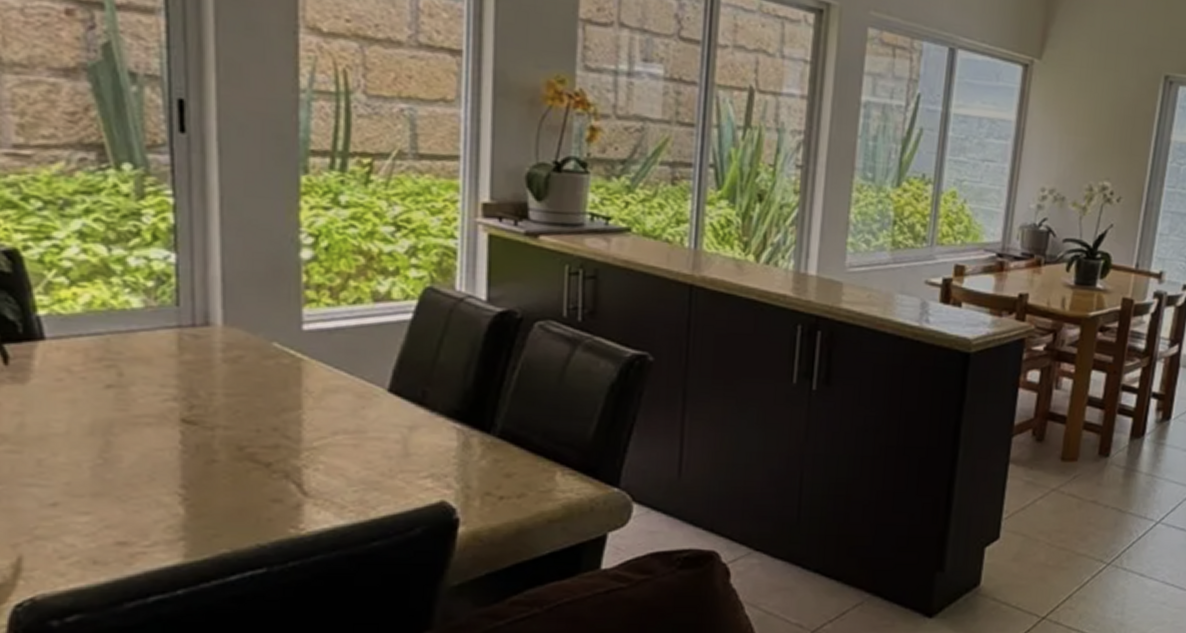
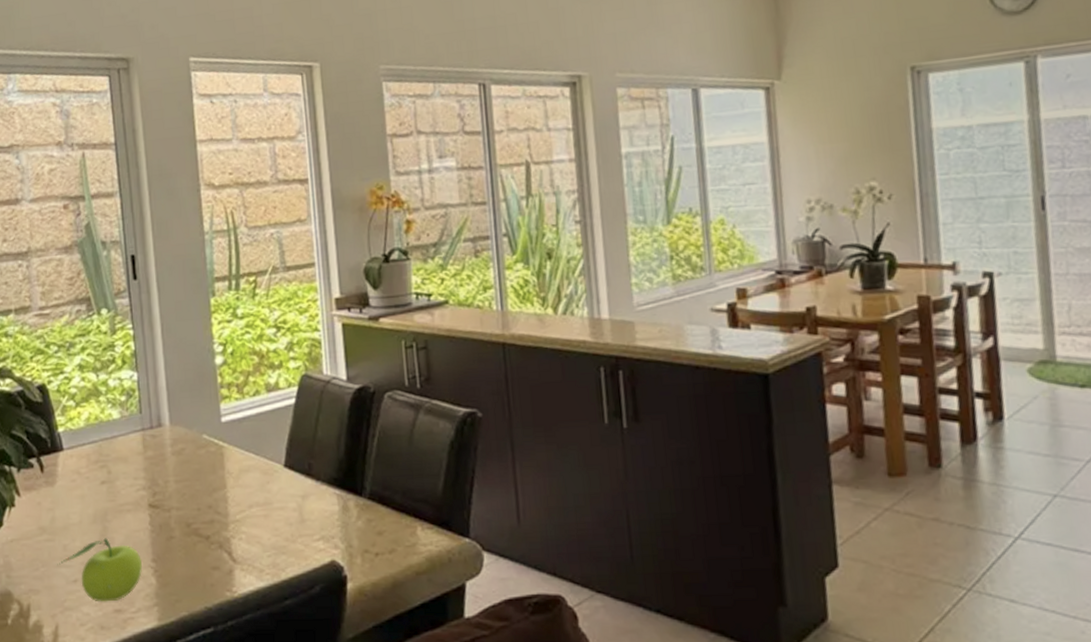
fruit: none [25,455,164,532] -> present [57,538,142,602]

